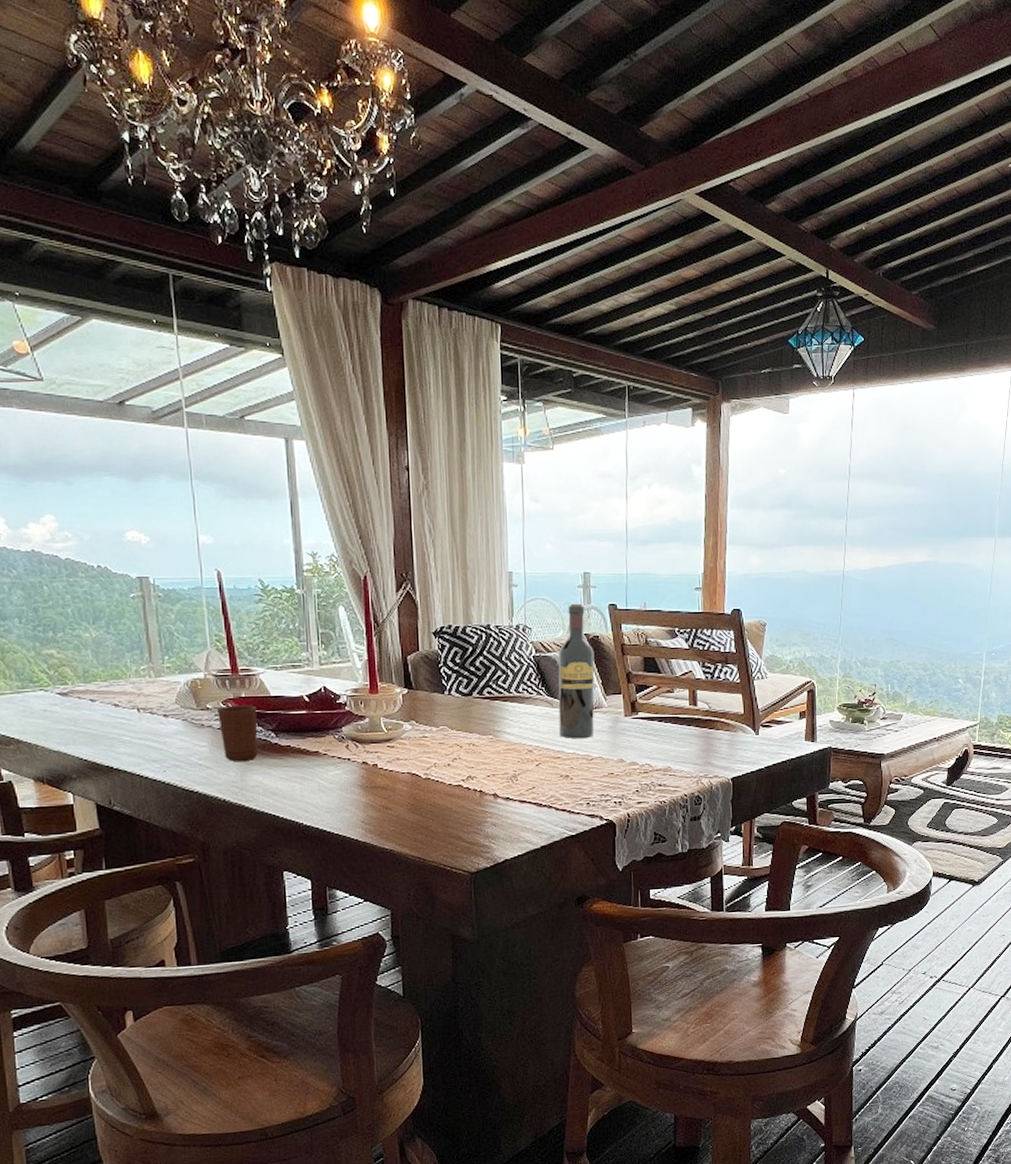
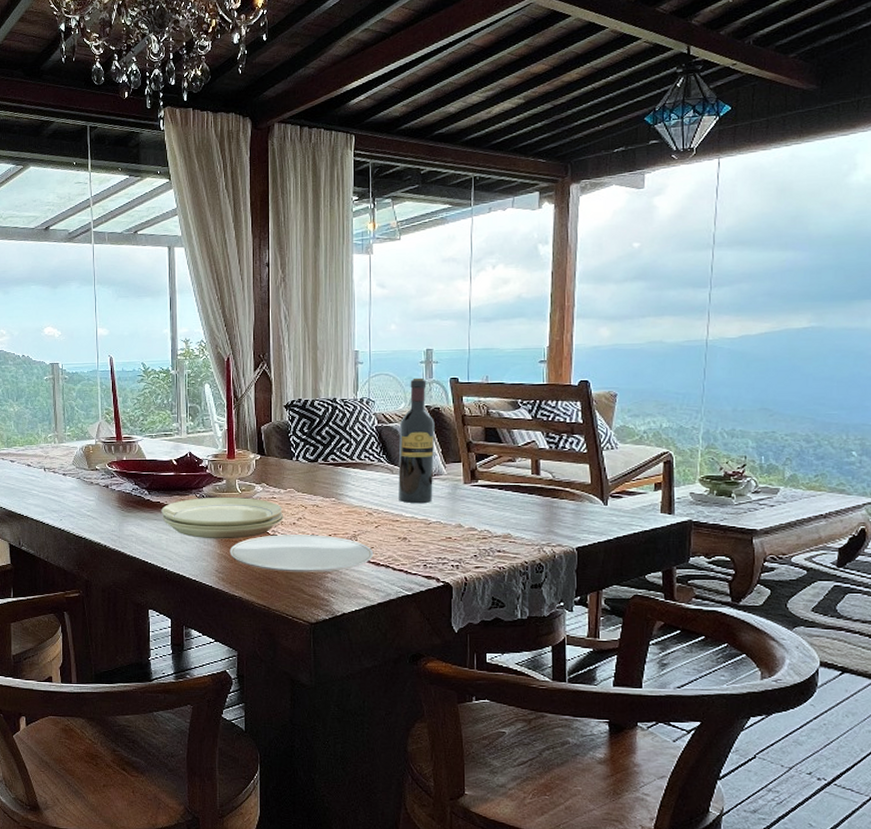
cup: present [217,705,258,761] -> none [104,467,135,513]
plate: none [292,737,437,787] -> present [161,498,283,539]
plate: none [376,776,536,819] -> present [229,535,374,572]

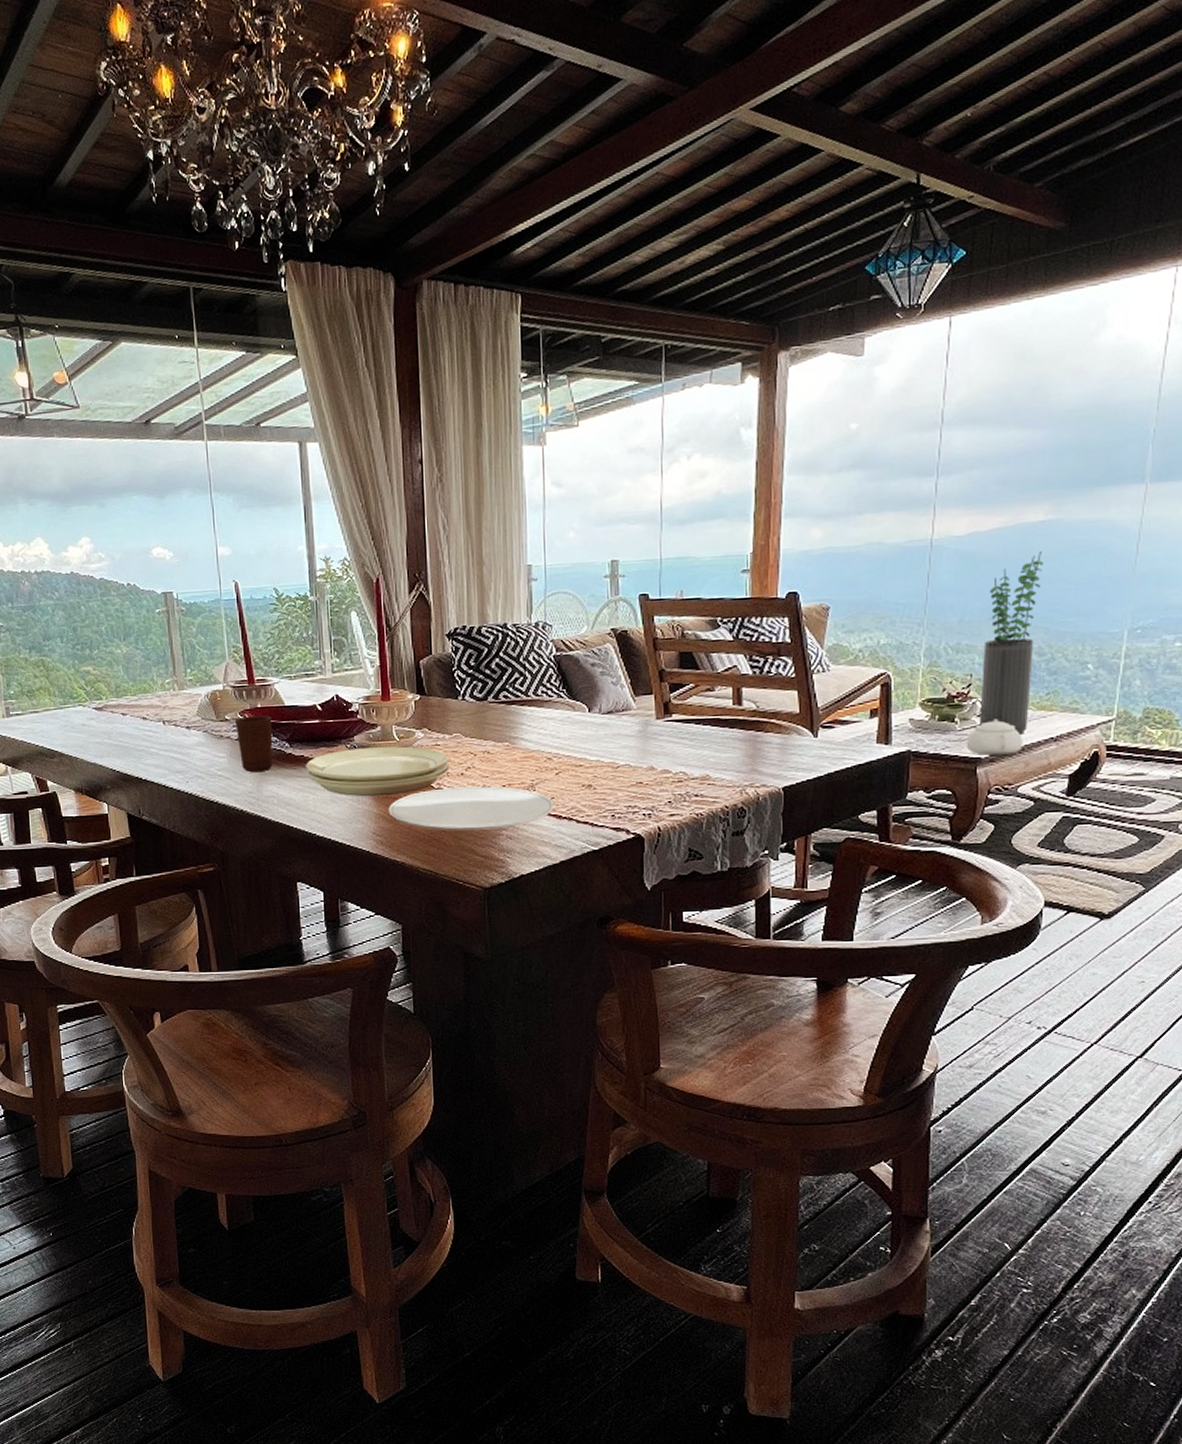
cup: none [104,467,135,513] -> present [235,715,273,772]
wine bottle: present [398,378,435,503] -> none [581,595,622,744]
teapot: none [742,496,795,529] -> present [966,719,1023,756]
vase: none [754,353,808,510] -> present [980,551,1043,734]

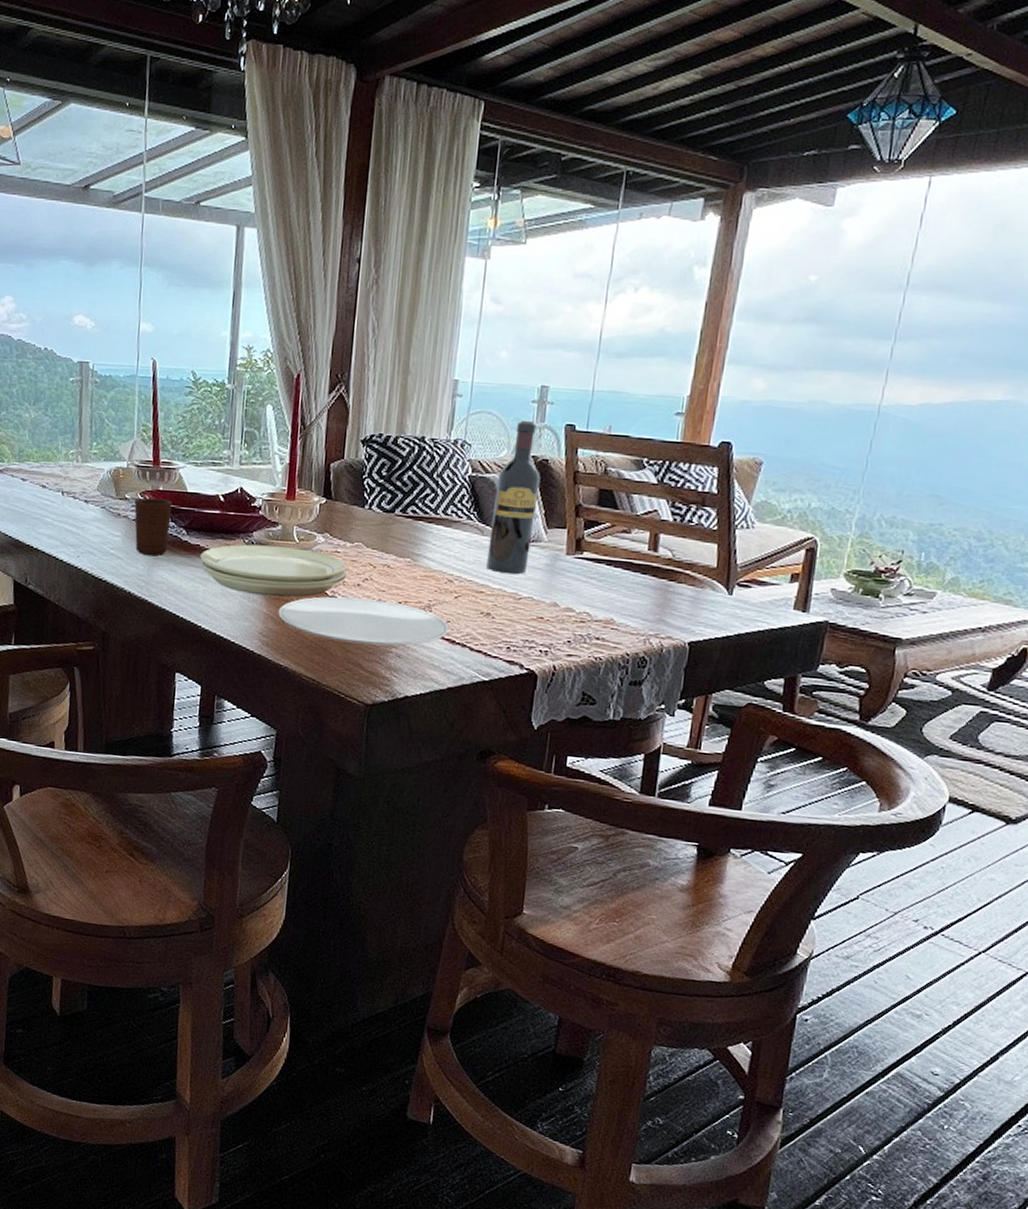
wine bottle: none [581,595,622,744] -> present [486,420,541,574]
teapot: present [966,719,1023,756] -> none [887,600,949,640]
vase: present [980,551,1043,734] -> none [905,432,995,620]

